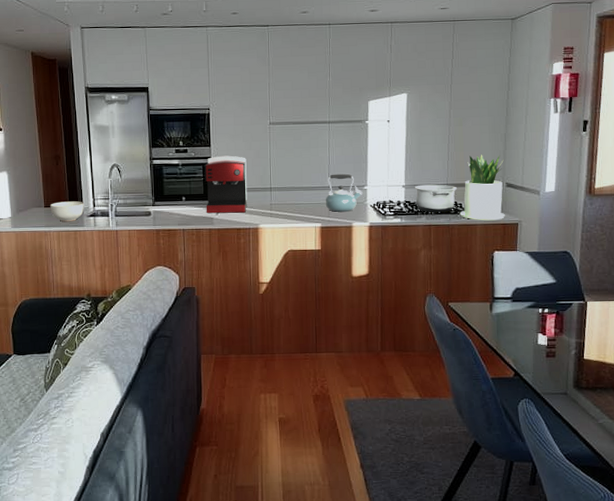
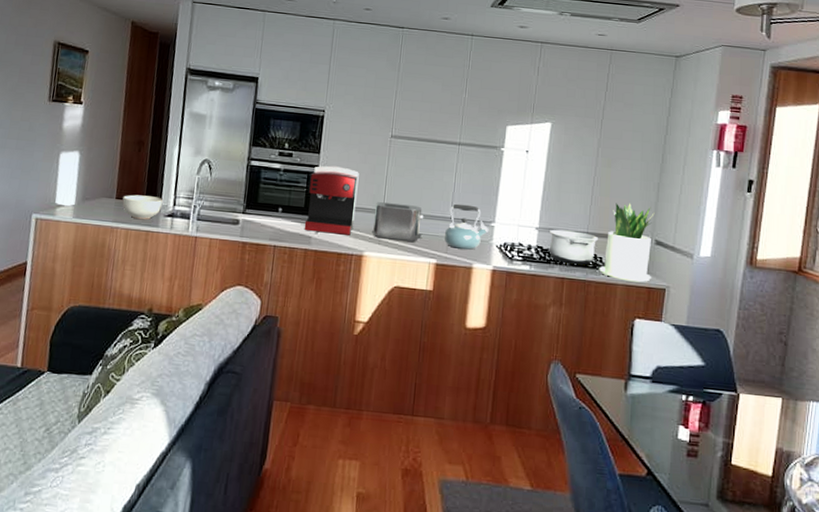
toaster: none [264,180,306,212] -> present [372,202,424,243]

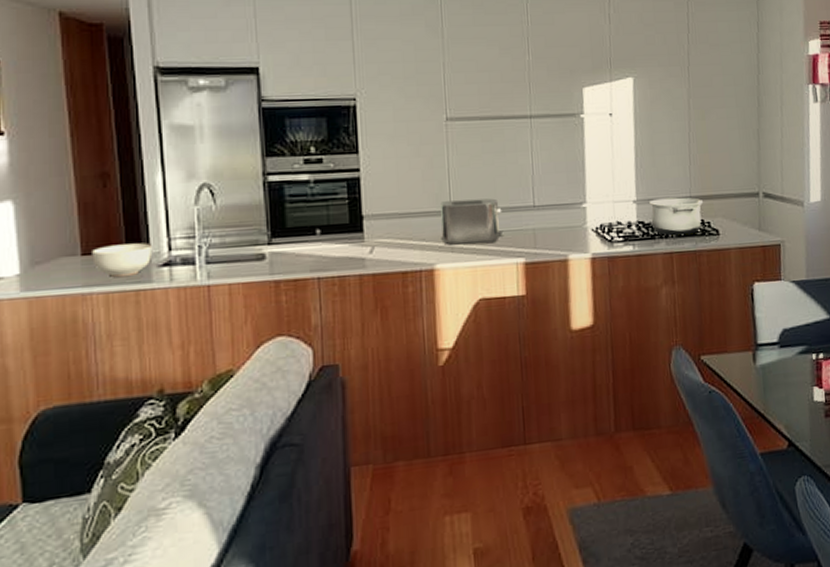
coffee maker: present [304,166,359,235] -> none [350,165,417,252]
kettle: present [444,203,489,250] -> none [529,187,581,241]
planter: present [599,203,655,283] -> none [708,156,764,244]

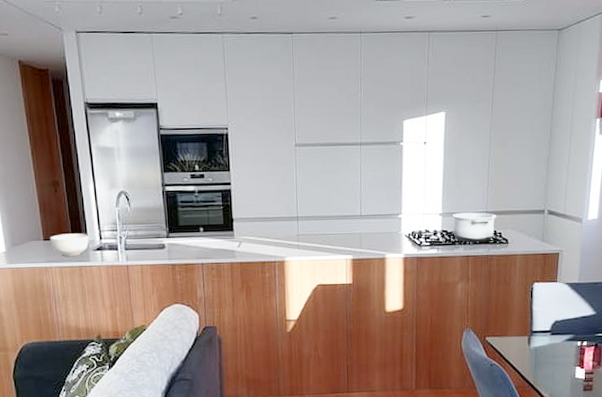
toaster: present [440,198,503,245] -> none [290,208,336,243]

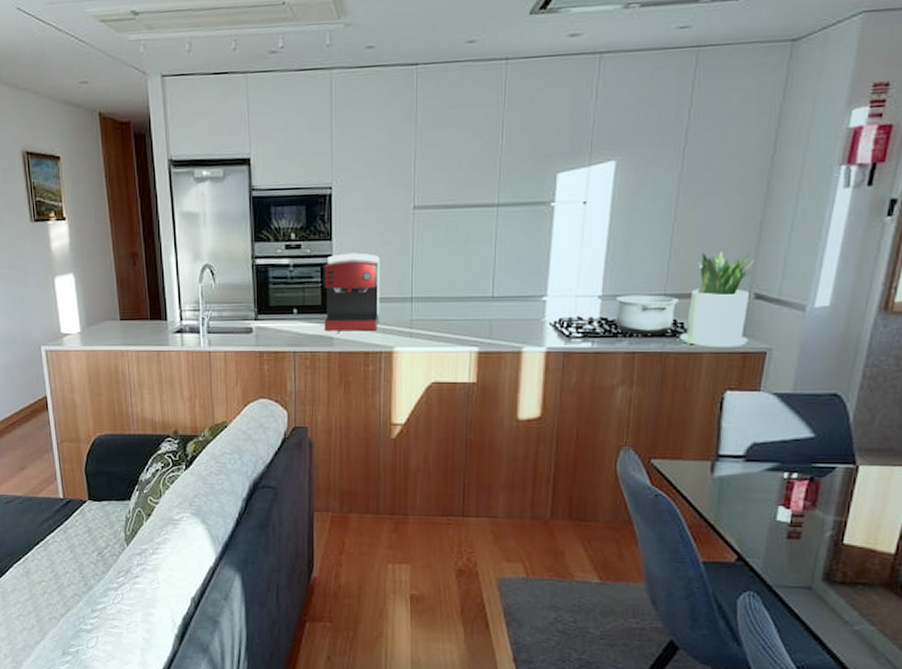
bowl: present [50,233,90,257] -> none [127,313,169,340]
coffee maker: none [224,181,273,246] -> present [323,252,380,332]
planter: none [499,179,546,251] -> present [679,251,755,348]

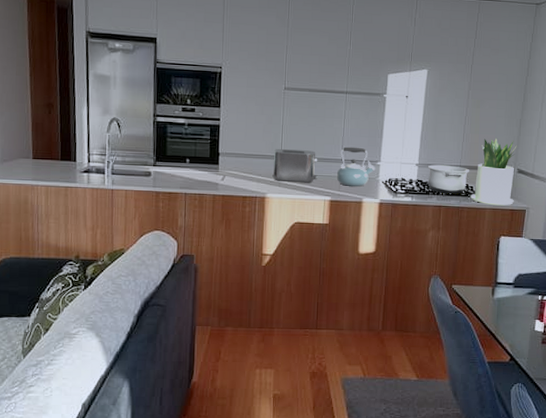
coffee maker: present [323,252,380,332] -> none [211,118,258,180]
toaster: none [401,287,461,331] -> present [272,149,318,183]
kettle: none [485,278,540,332] -> present [336,146,376,187]

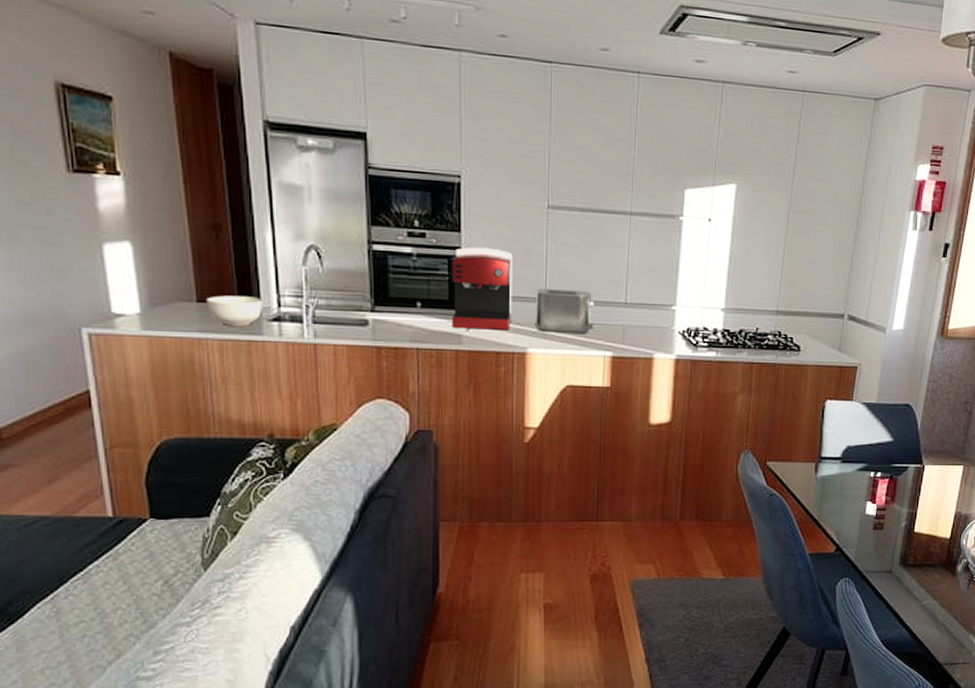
bowl: none [39,154,78,177] -> present [206,295,263,327]
coffee maker: none [211,118,258,180] -> present [451,246,513,330]
kettle: present [336,146,376,187] -> none [619,286,670,338]
cooking pot: present [428,164,469,195] -> none [737,309,788,348]
planter: present [470,138,517,206] -> none [789,275,848,362]

